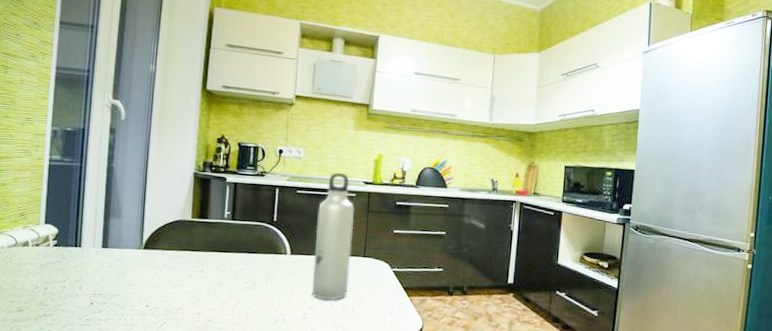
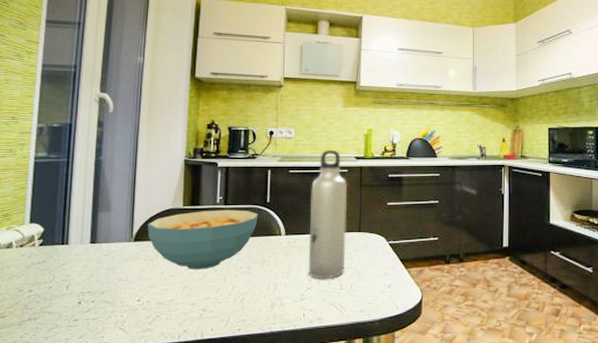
cereal bowl: none [157,224,265,282] -> present [148,210,258,270]

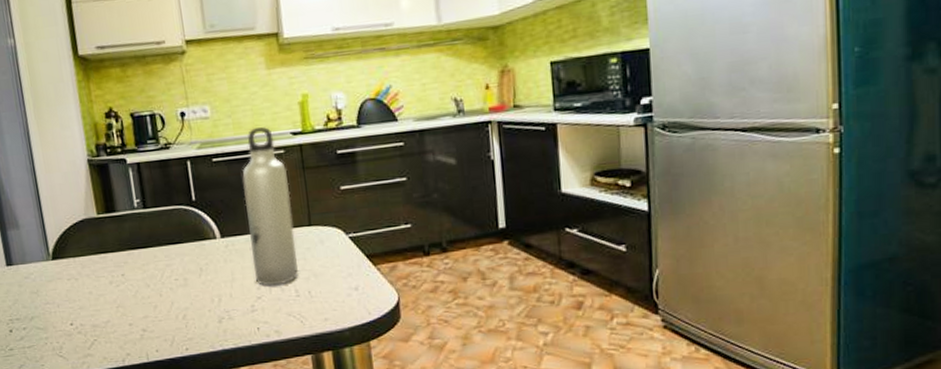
cereal bowl: present [148,210,258,270] -> none [63,212,186,286]

